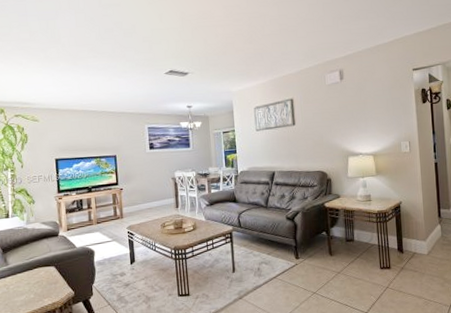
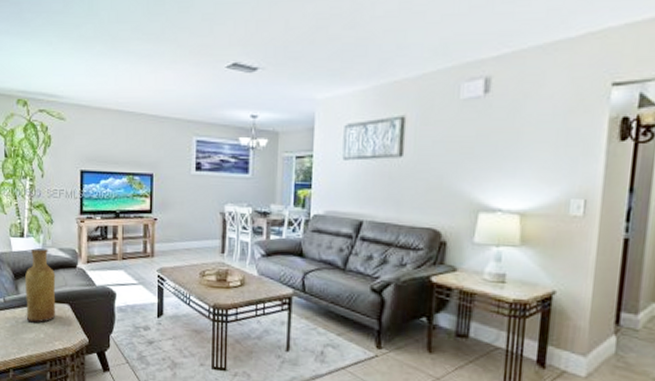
vase: none [13,224,44,287] -> present [25,247,56,323]

